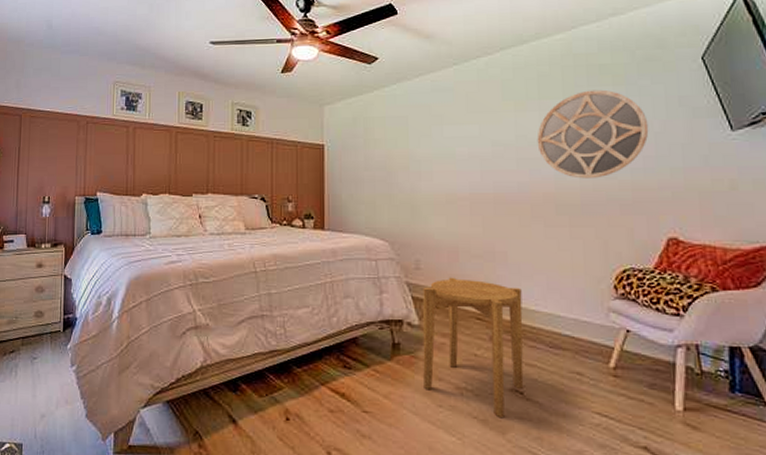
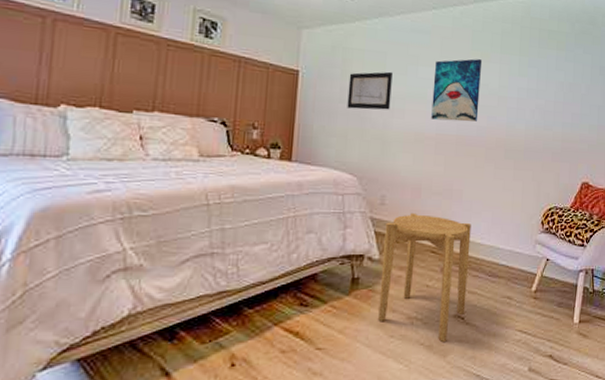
wall art: none [372,135,417,176] -> present [347,71,393,110]
wall art: none [461,109,518,179] -> present [431,59,483,122]
home mirror: present [537,89,649,179] -> none [496,51,578,129]

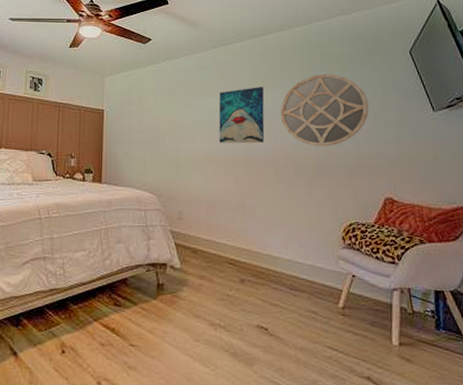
wall art: present [347,71,393,110] -> none [144,104,181,138]
side table: present [378,212,471,343] -> none [183,226,268,352]
home mirror: none [496,51,578,129] -> present [280,74,369,147]

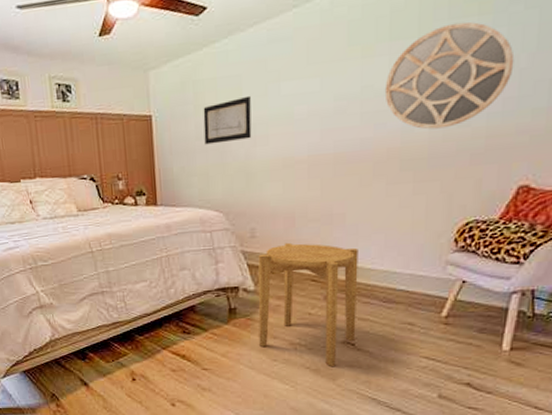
wall art: none [144,104,181,138] -> present [203,95,252,145]
side table: none [183,226,268,352] -> present [258,242,358,367]
wall art: present [219,87,265,144] -> none [300,56,364,140]

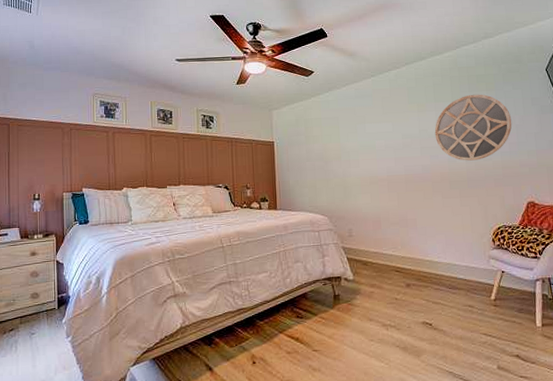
wall art: present [203,95,252,145] -> none [312,131,347,165]
side table: present [258,242,358,367] -> none [355,240,432,345]

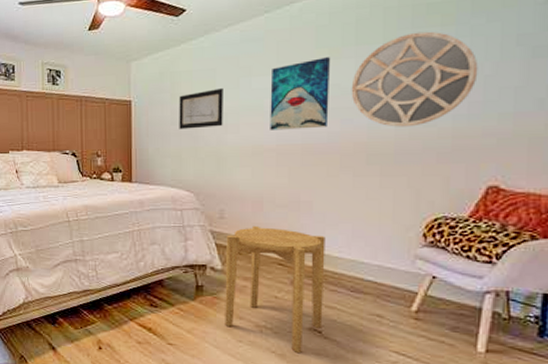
wall art: none [312,131,347,165] -> present [179,87,223,130]
side table: none [355,240,432,345] -> present [225,225,325,354]
wall art: none [379,110,422,165] -> present [270,57,331,130]

